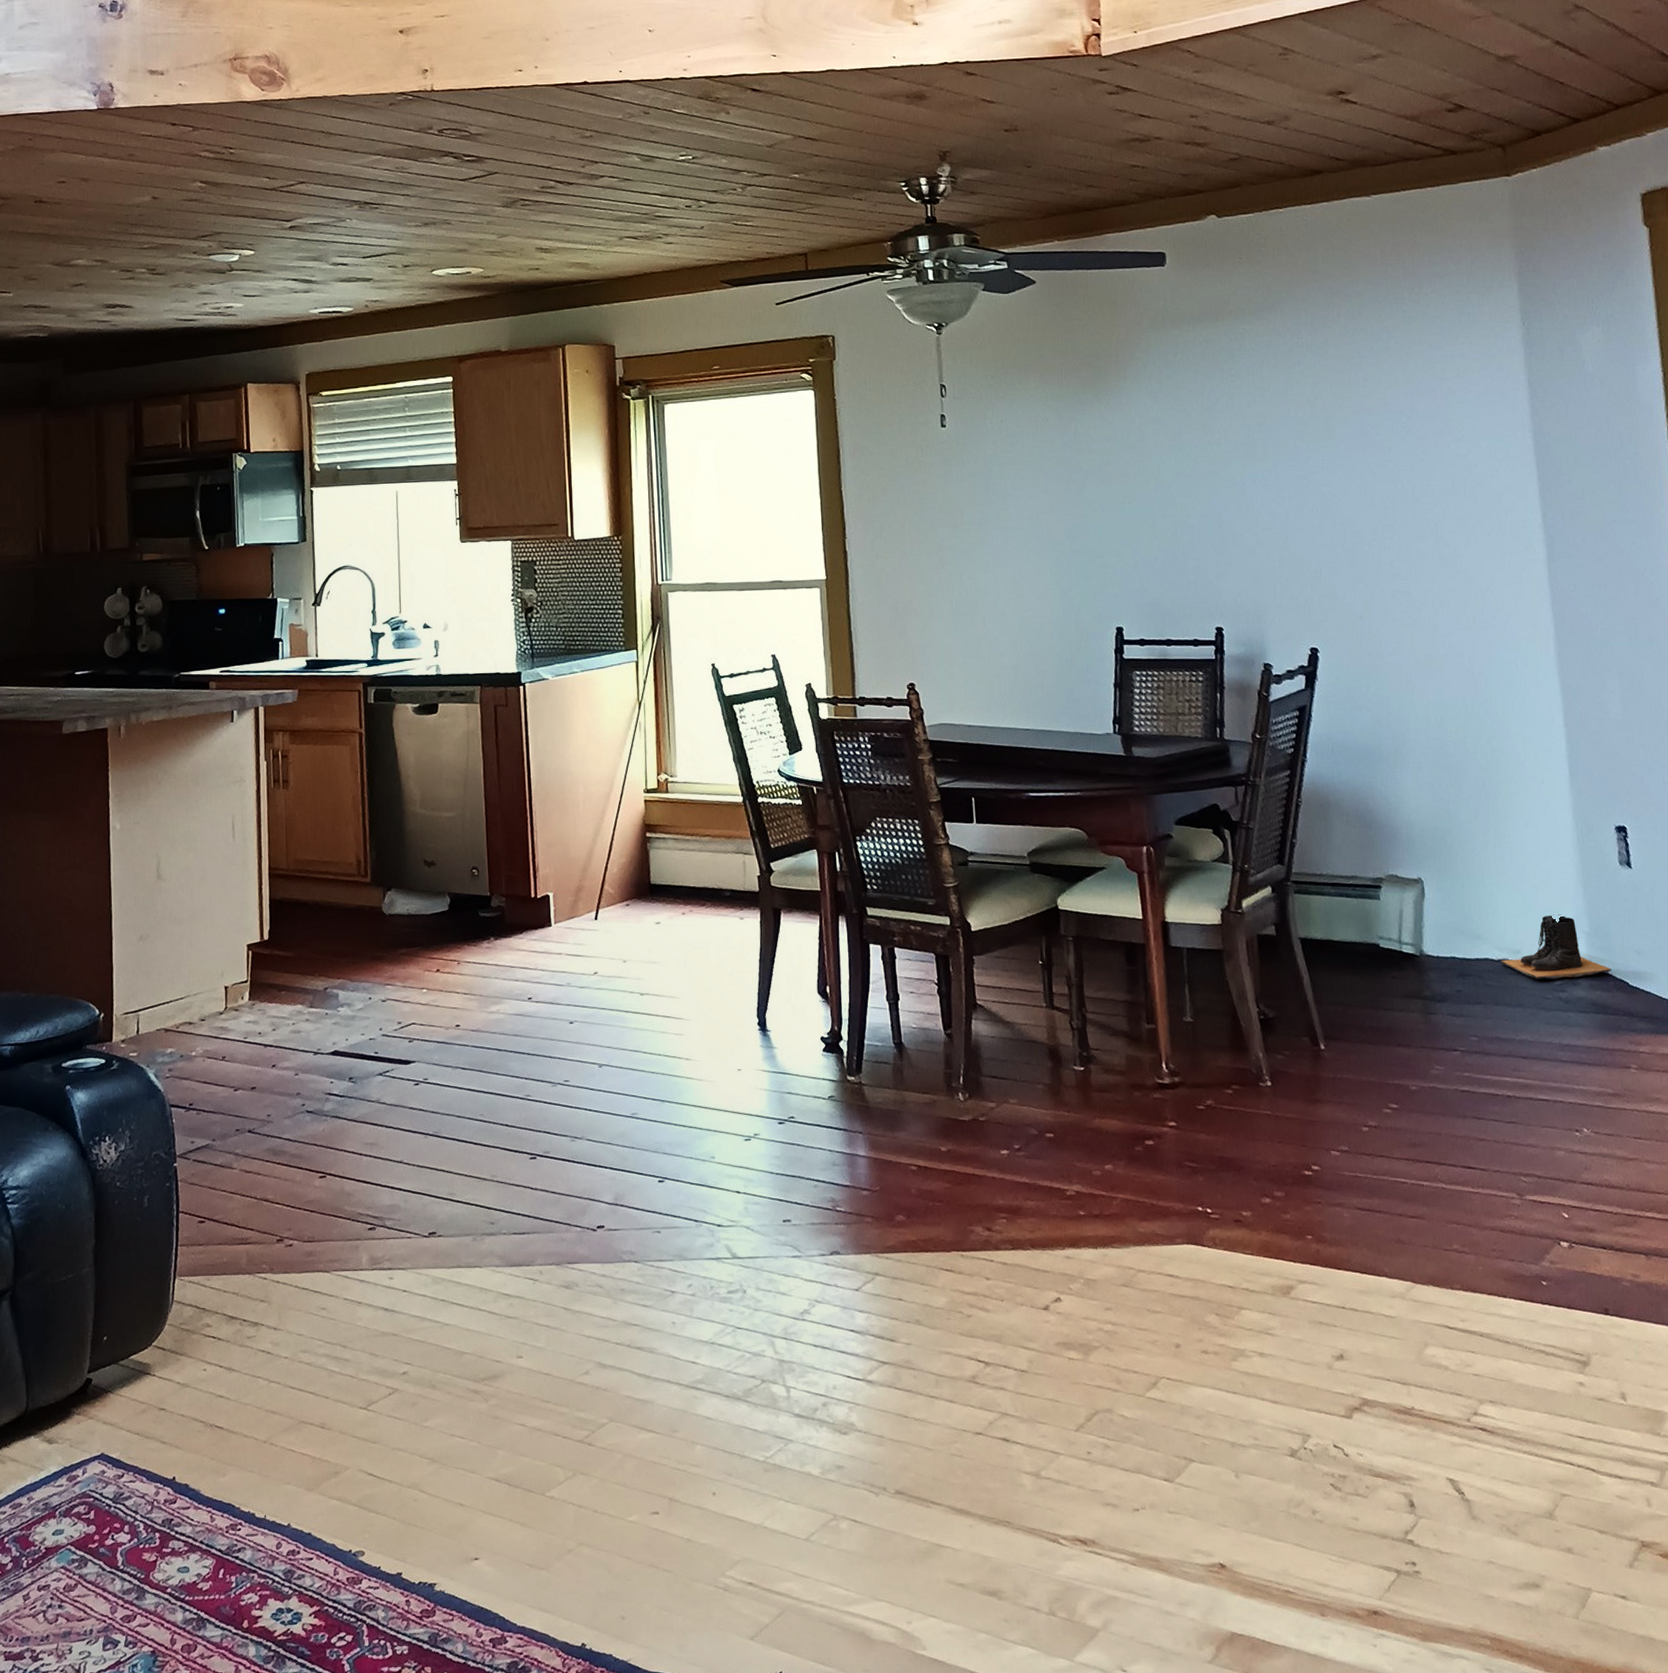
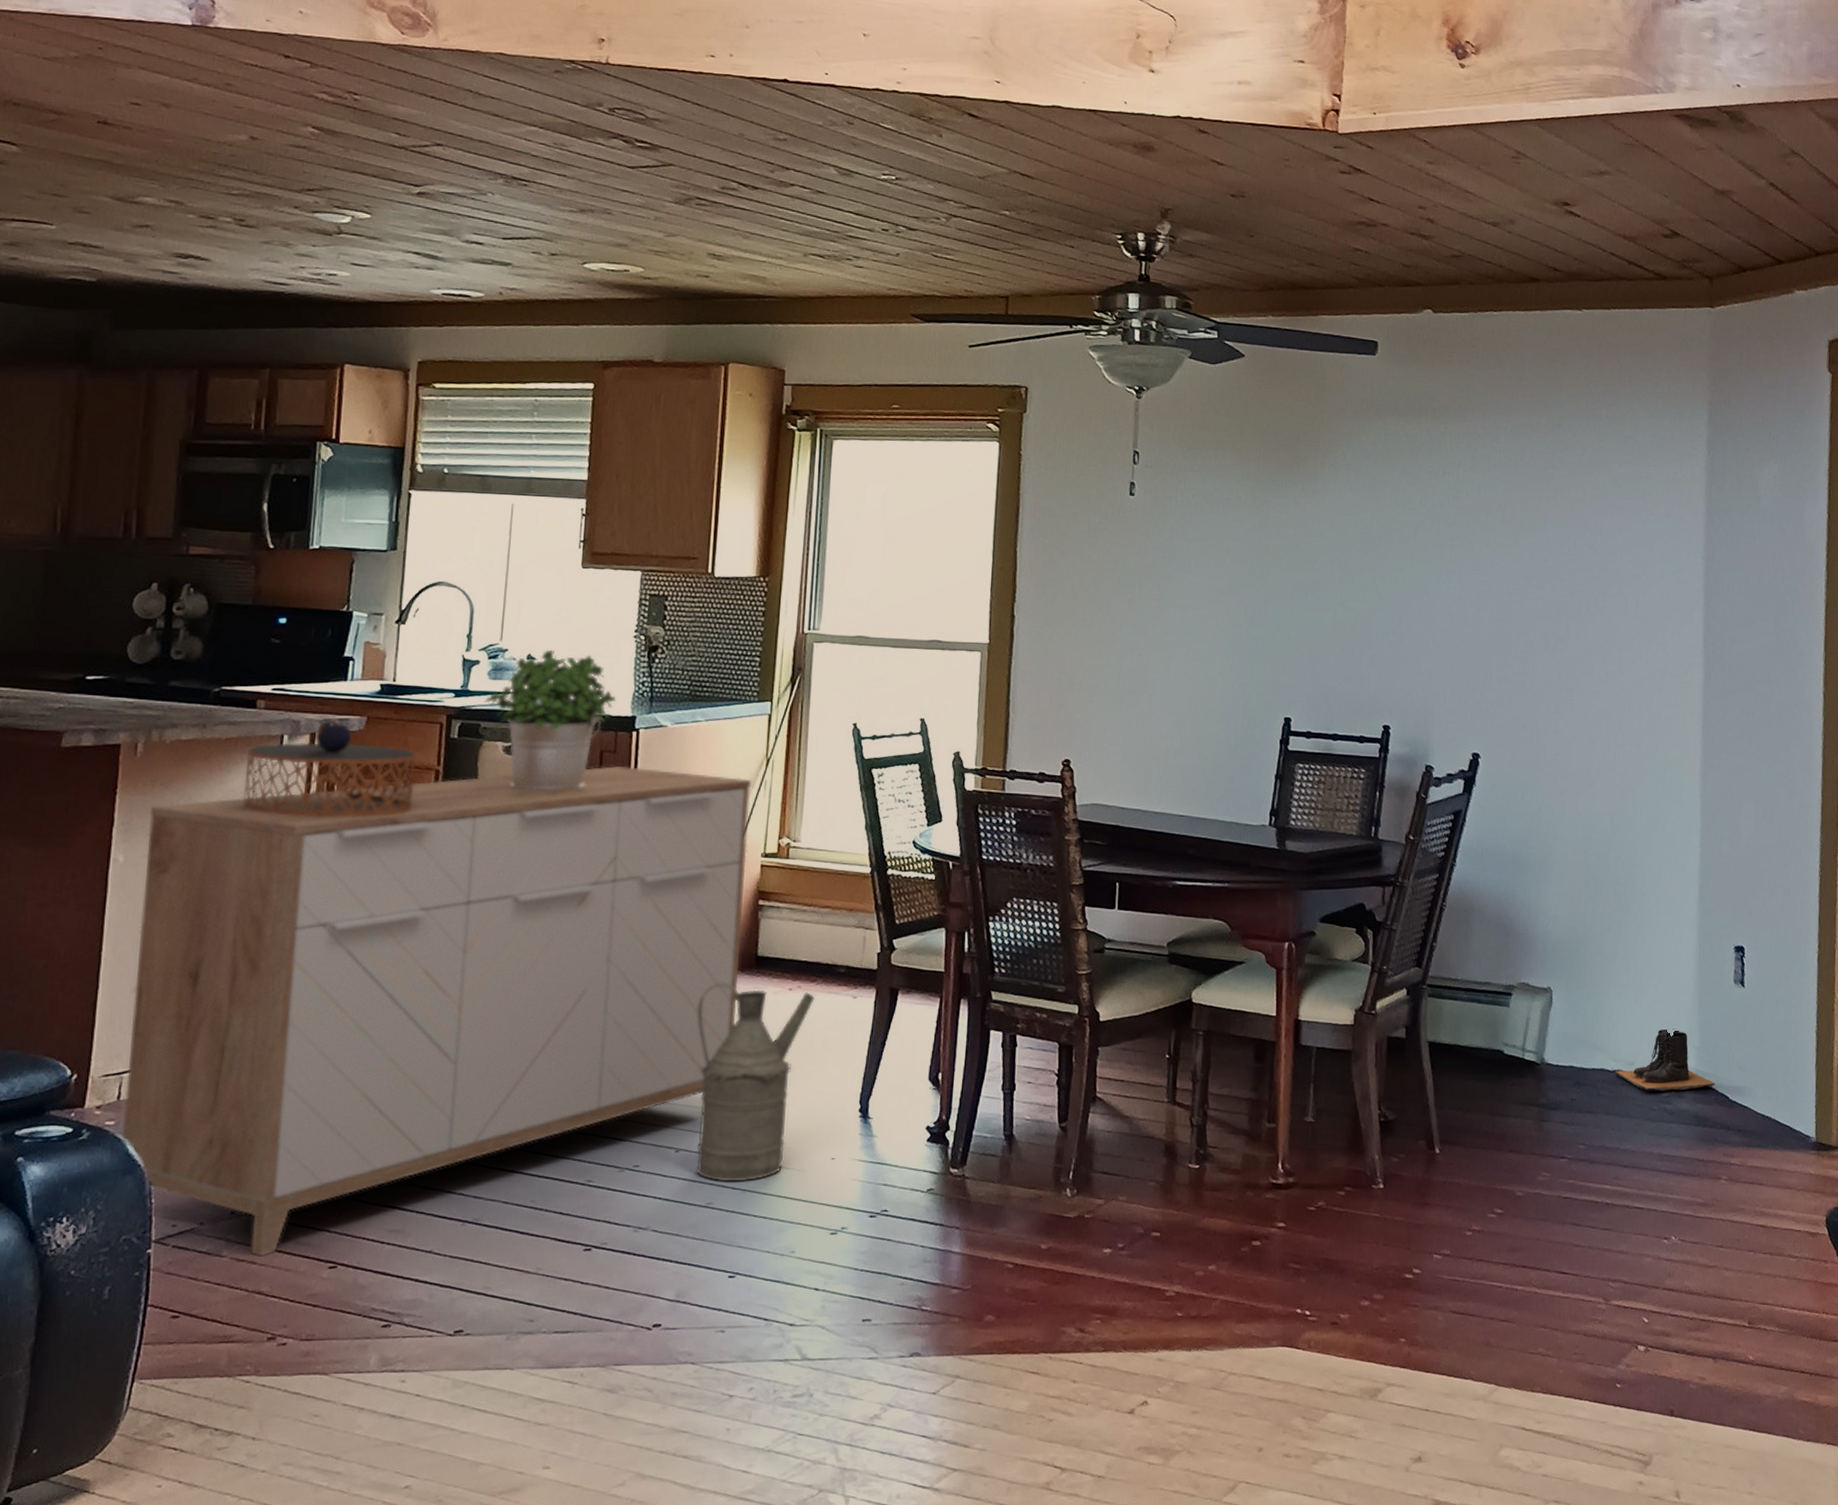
sideboard: none [136,718,638,1168] -> present [122,766,752,1257]
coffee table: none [206,695,343,781] -> present [242,720,415,818]
potted plant: none [393,618,502,746] -> present [485,649,616,792]
watering can: none [604,909,706,1094] -> present [696,982,815,1182]

